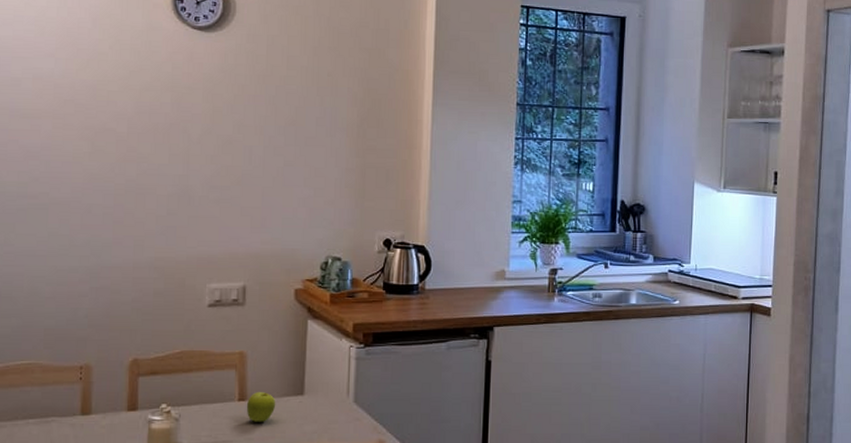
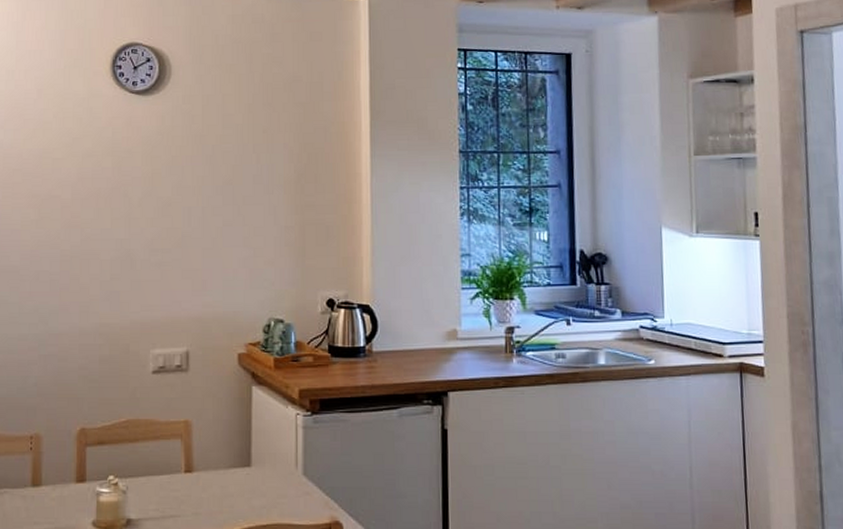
fruit: present [246,392,276,422] -> none [193,463,223,495]

